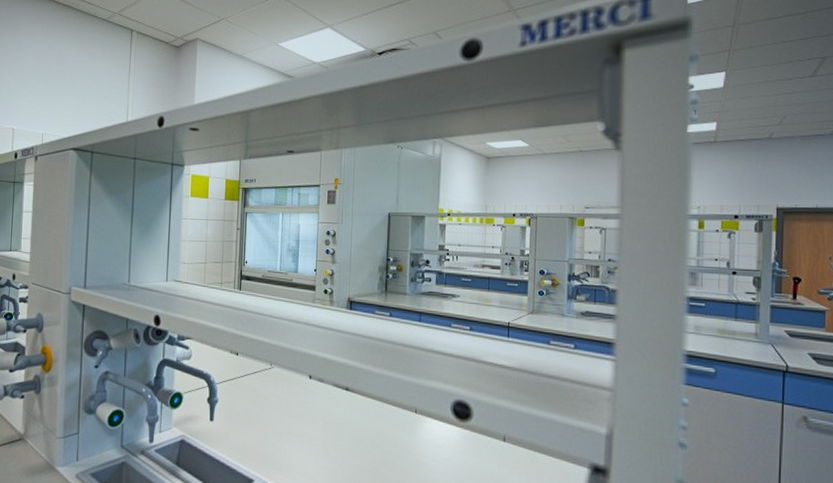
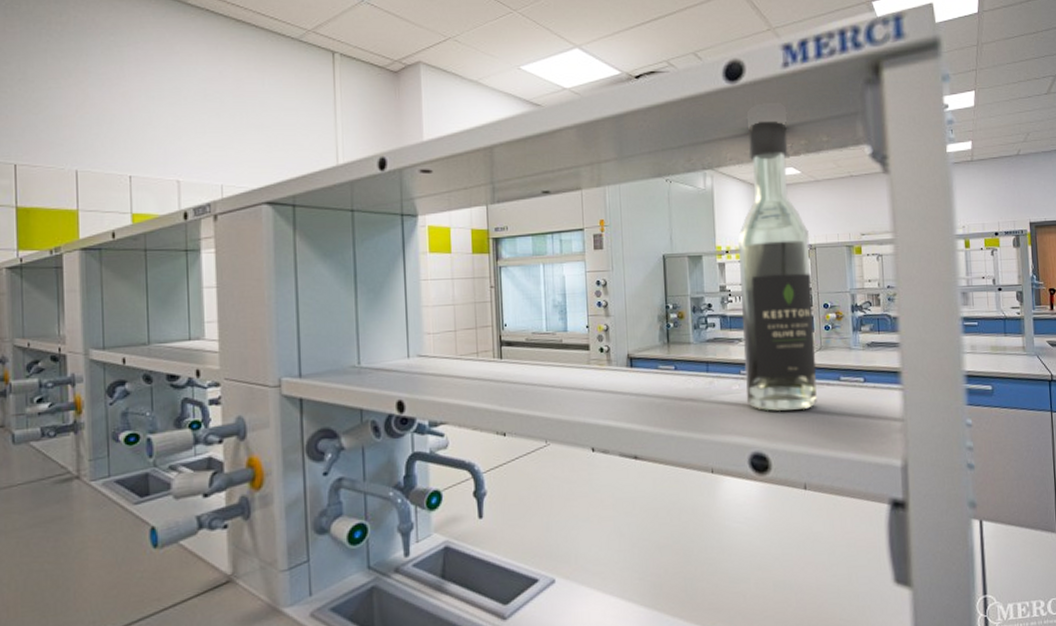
bottle: none [454,96,531,367] -> present [738,120,817,411]

